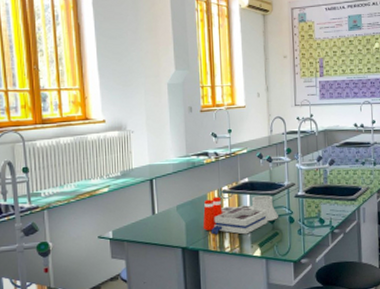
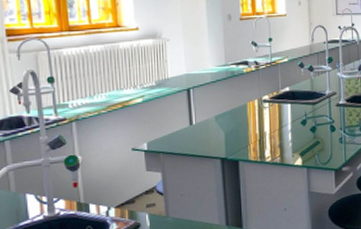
laboratory equipment: present [203,195,279,235] -> none [242,104,321,145]

